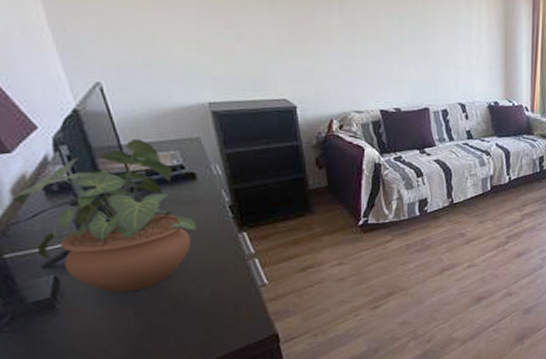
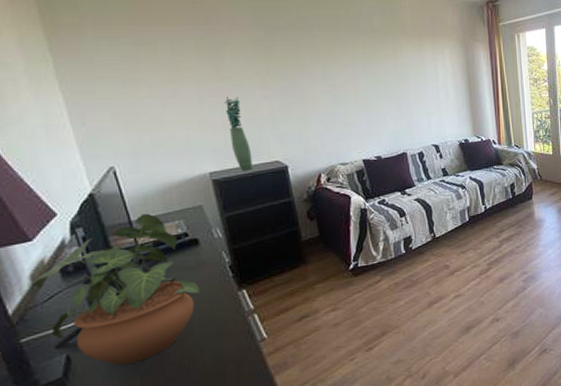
vase: none [226,19,257,106] -> present [224,96,253,171]

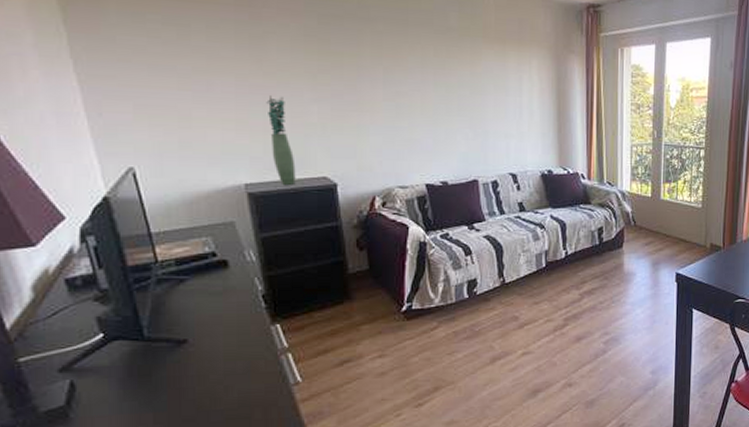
potted plant: present [31,213,200,365] -> none [33,226,226,397]

